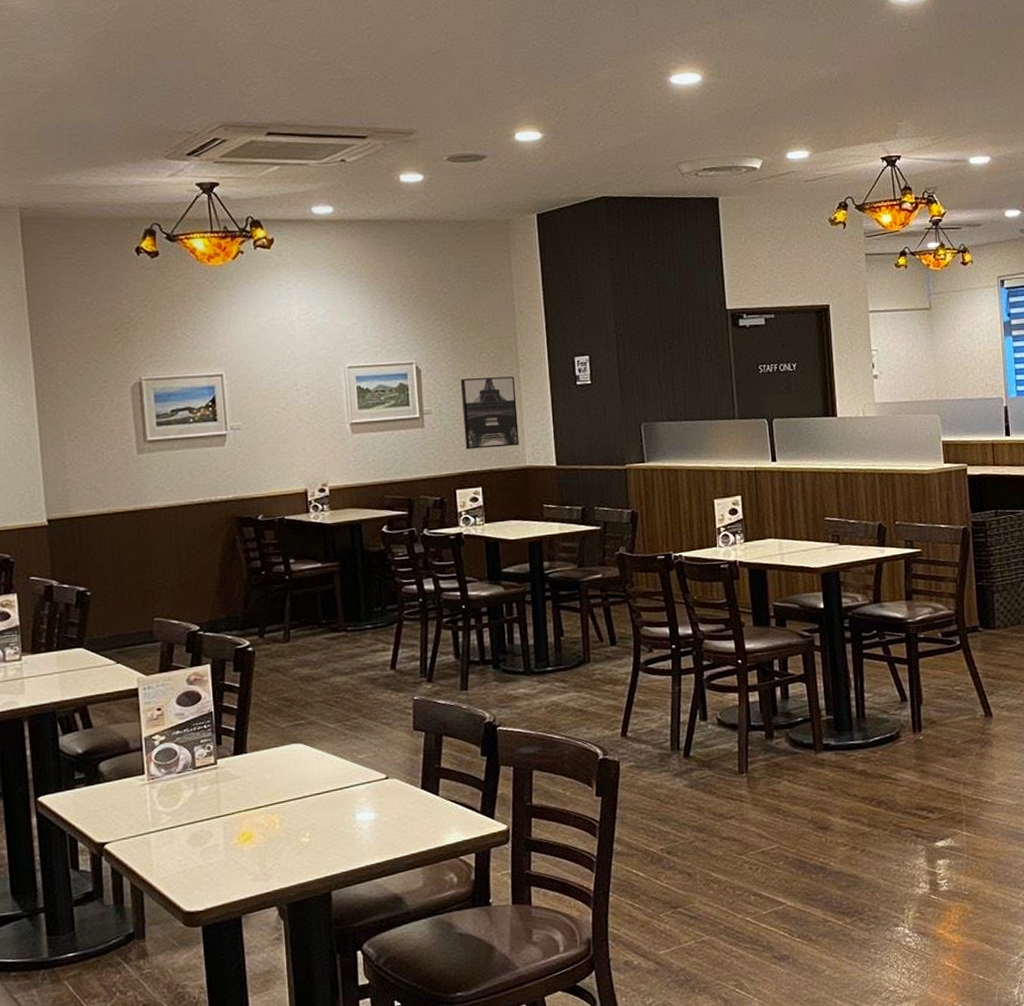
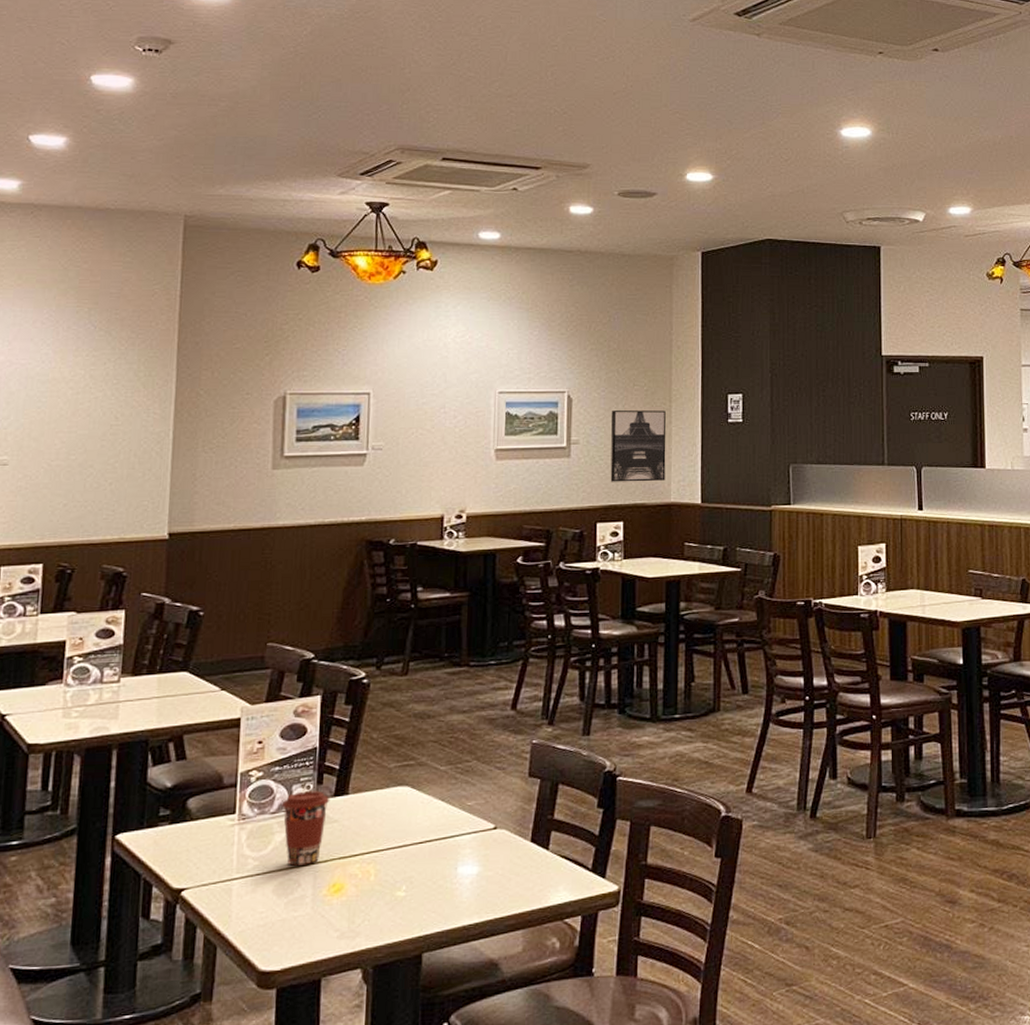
coffee cup: none [186,751,231,819] -> present [281,791,330,866]

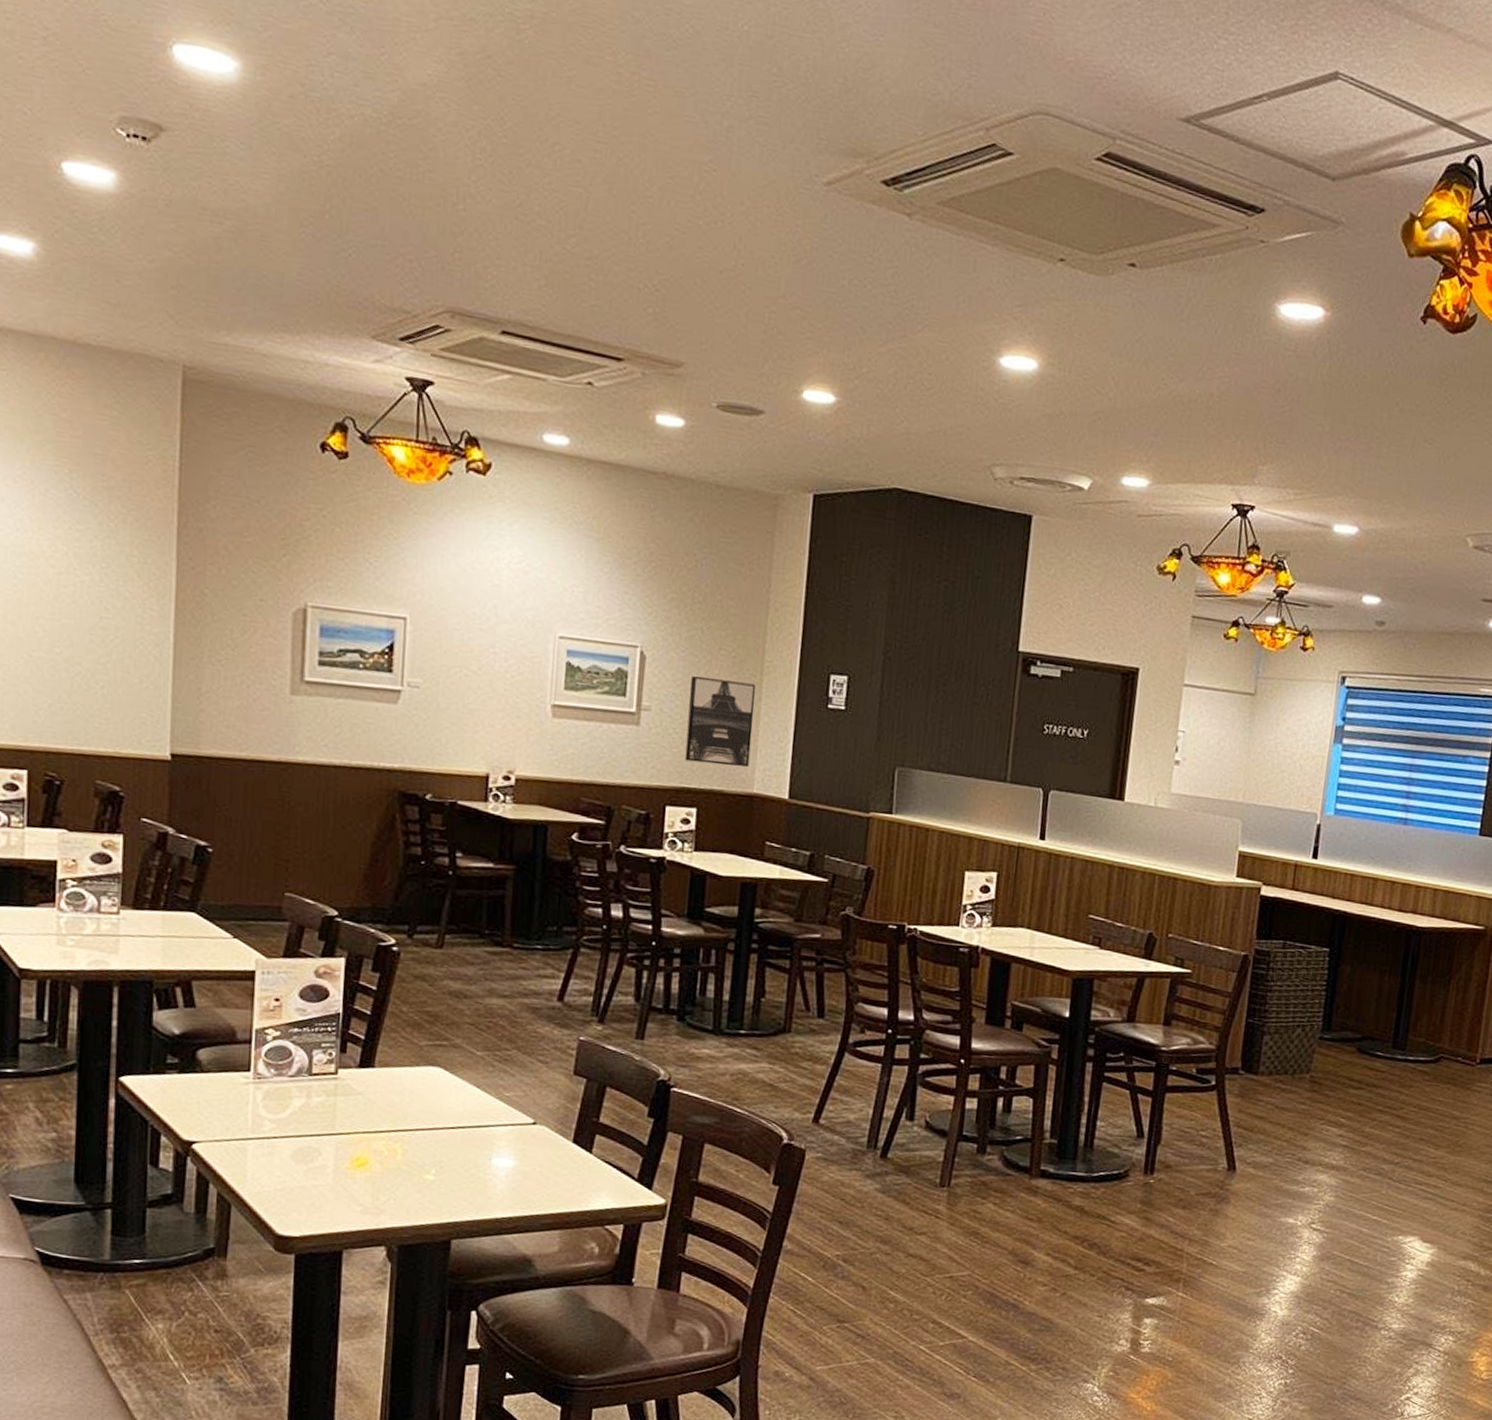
coffee cup: present [281,791,330,866] -> none [301,1058,354,1135]

